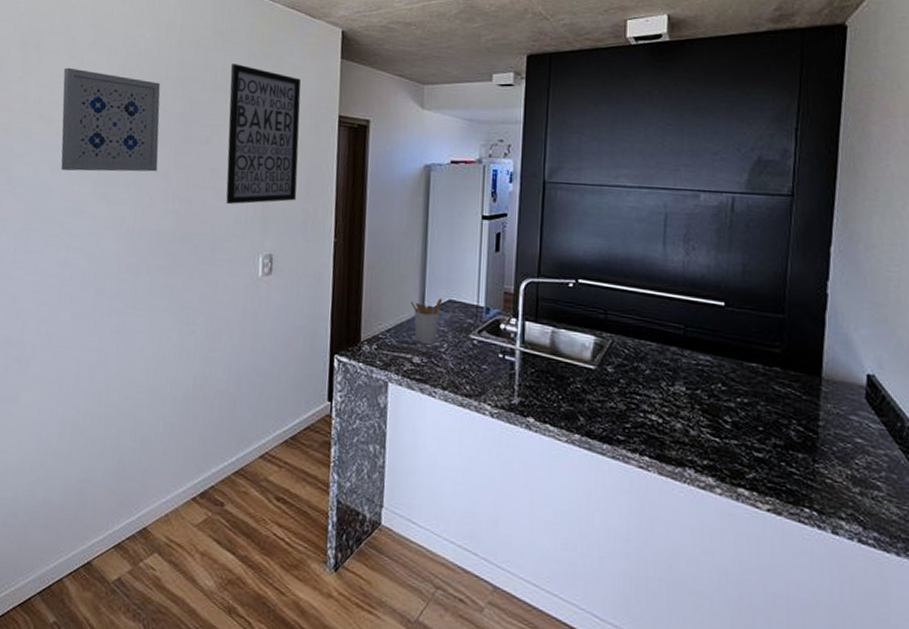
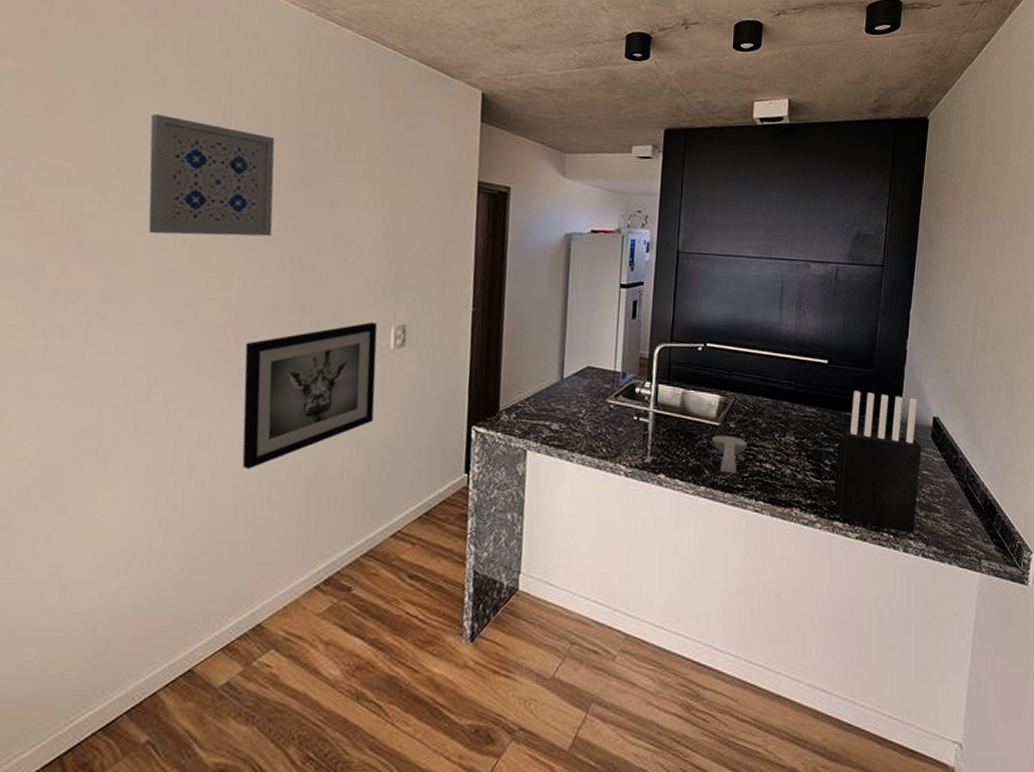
wall art: none [132,250,248,384] -> present [242,321,378,470]
wall art: present [226,63,301,204] -> none [353,120,438,273]
utensil holder: present [410,298,443,344] -> none [549,365,582,410]
spoon rest: none [587,379,629,424] -> present [712,435,748,474]
knife block: none [737,338,853,512] -> present [834,390,922,533]

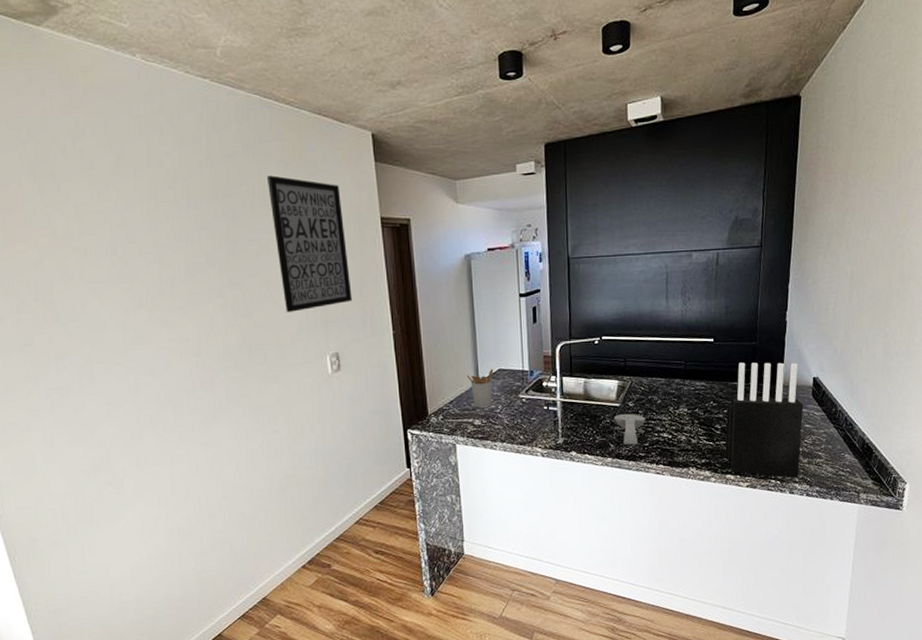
wall art: present [148,113,275,237] -> none [88,195,212,301]
wall art: present [242,321,378,470] -> none [209,353,326,484]
wall art: none [353,120,438,273] -> present [266,175,353,312]
utensil holder: none [549,365,582,410] -> present [466,369,494,408]

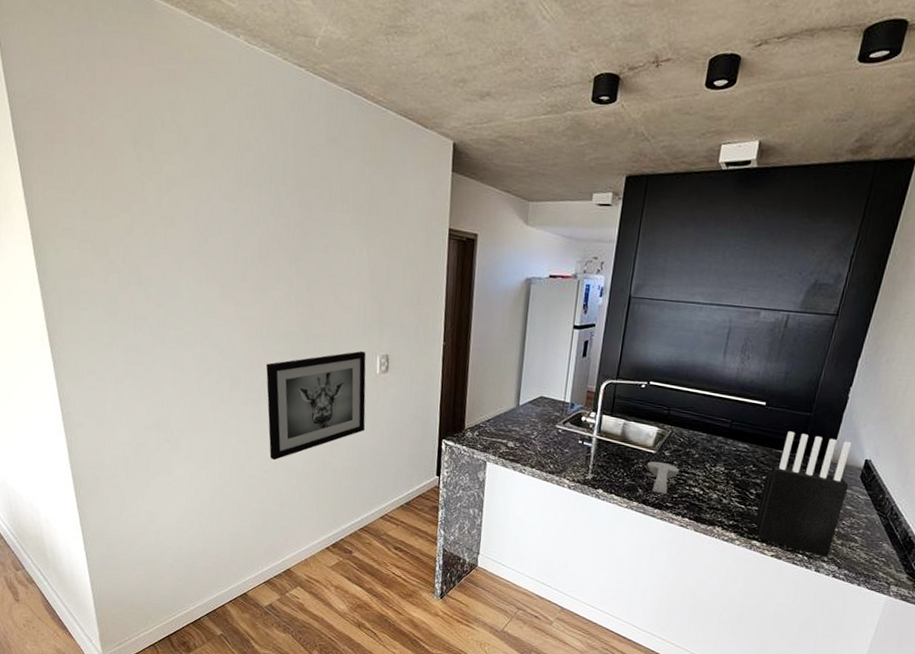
wall art: none [209,353,326,484] -> present [266,350,366,461]
wall art: present [266,175,353,312] -> none [345,172,414,309]
utensil holder: present [466,369,494,408] -> none [507,395,536,432]

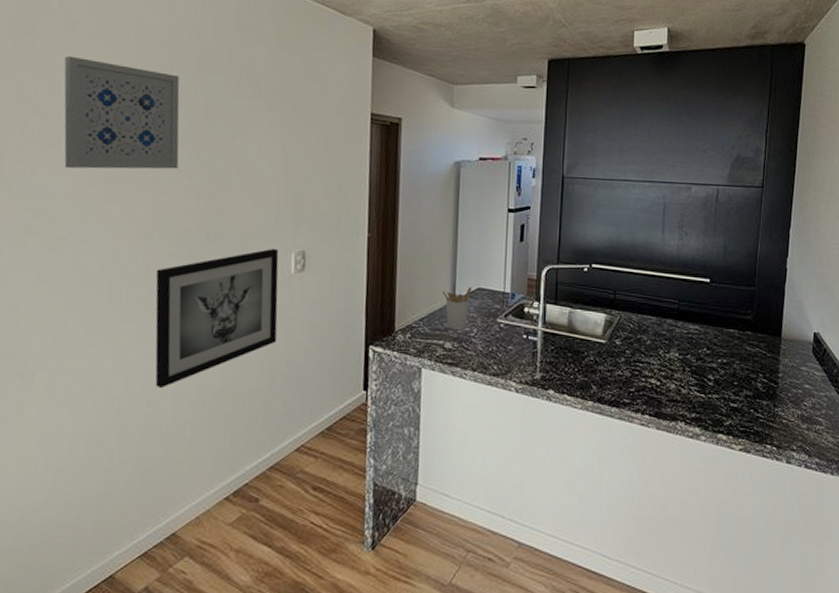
wall art: none [180,169,281,277] -> present [64,55,180,169]
utensil holder: none [507,395,536,432] -> present [442,287,473,329]
spoon rest: present [647,461,680,494] -> none [599,352,633,389]
knife block: present [755,431,852,557] -> none [718,308,803,445]

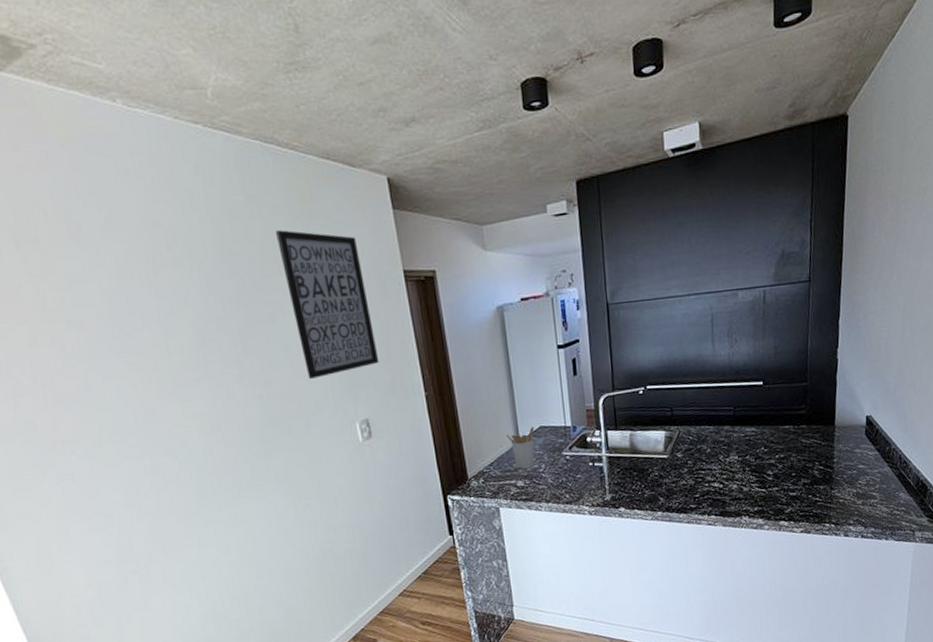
wall art: present [64,55,180,169] -> none [78,261,226,378]
wall art: present [155,248,279,389] -> none [231,421,361,563]
wall art: none [255,58,333,202] -> present [275,230,380,379]

